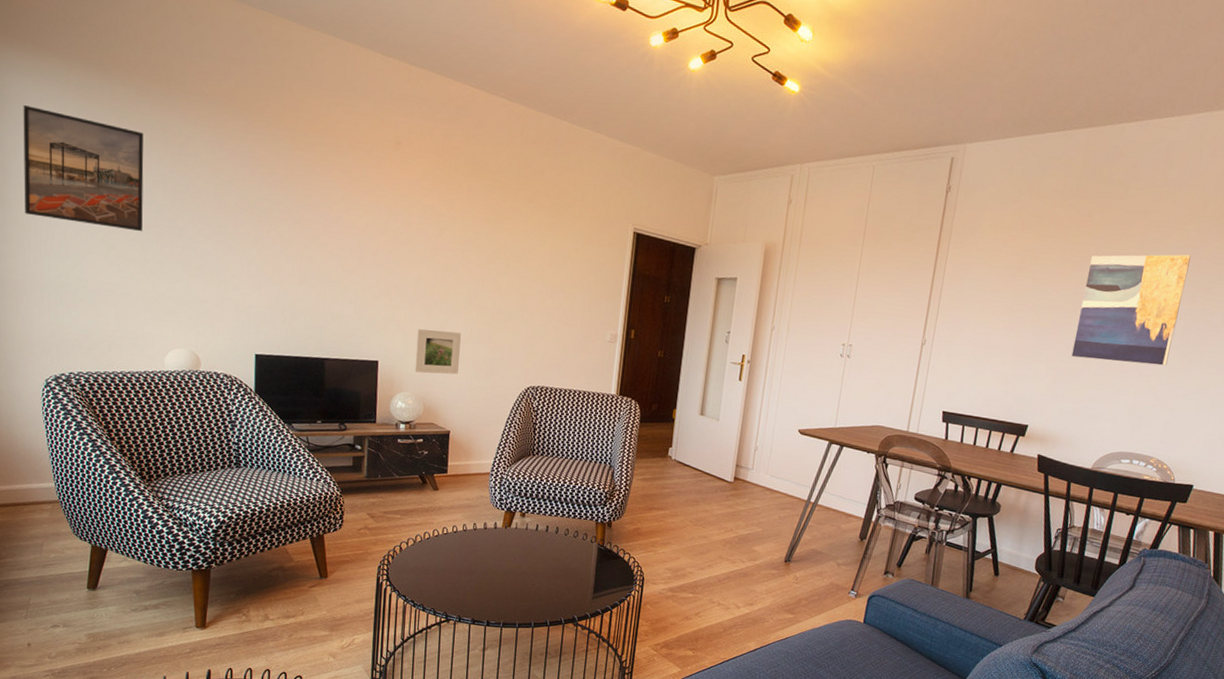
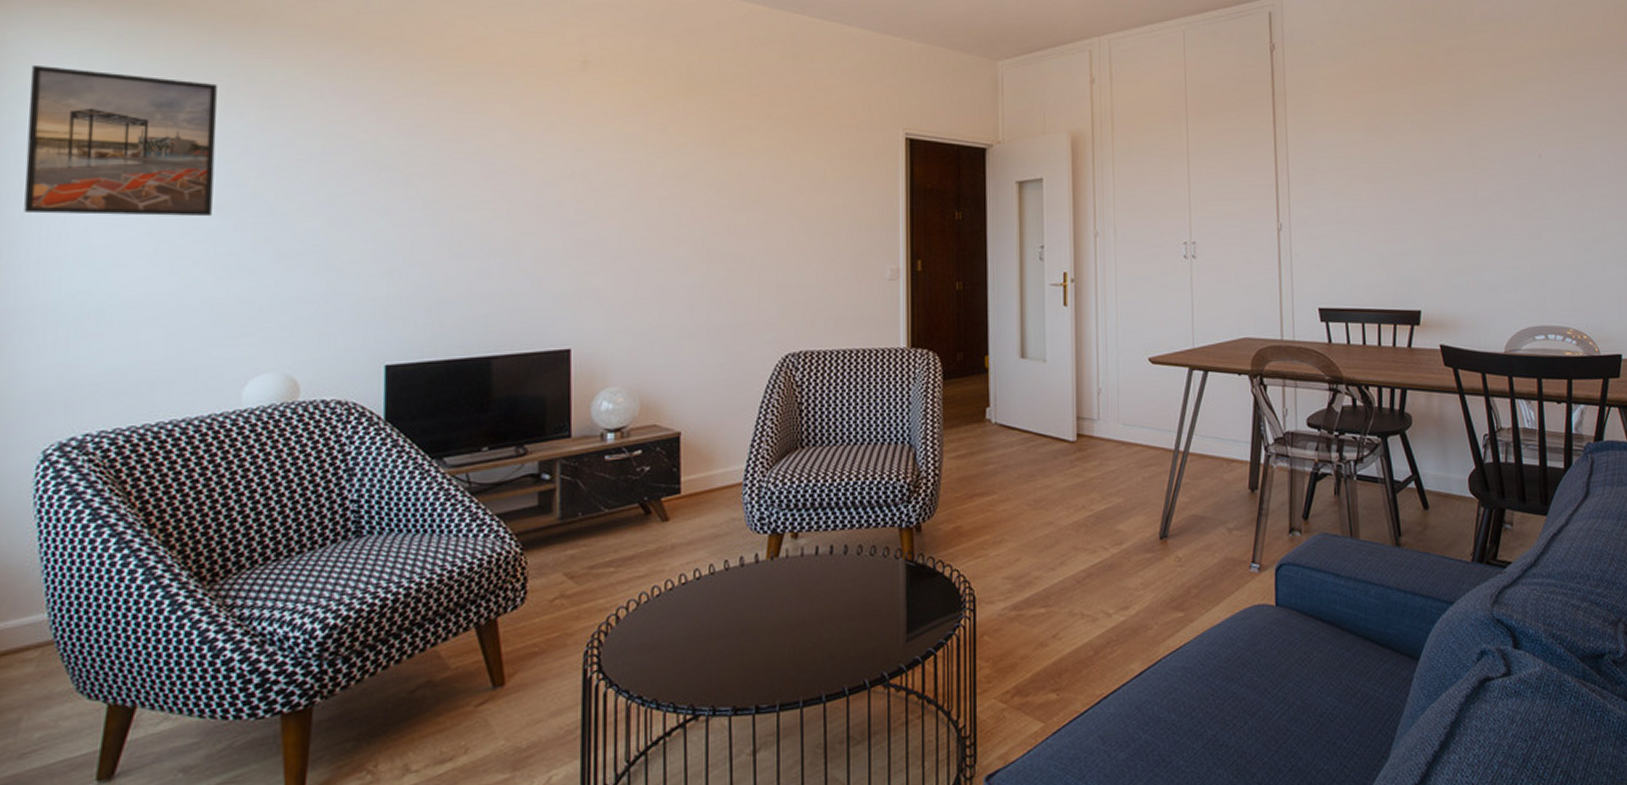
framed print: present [414,329,461,375] -> none [624,295,688,357]
wall art: present [1071,254,1191,366] -> none [1445,90,1556,221]

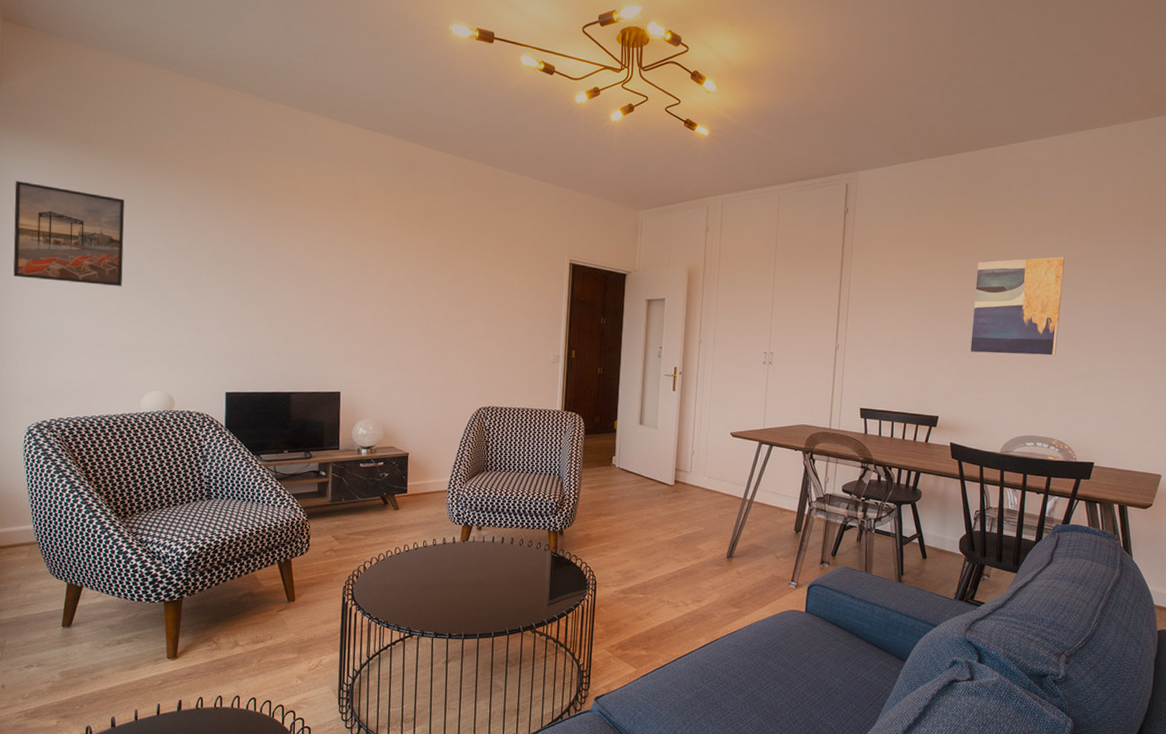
wall art: none [1445,90,1556,221] -> present [970,256,1065,356]

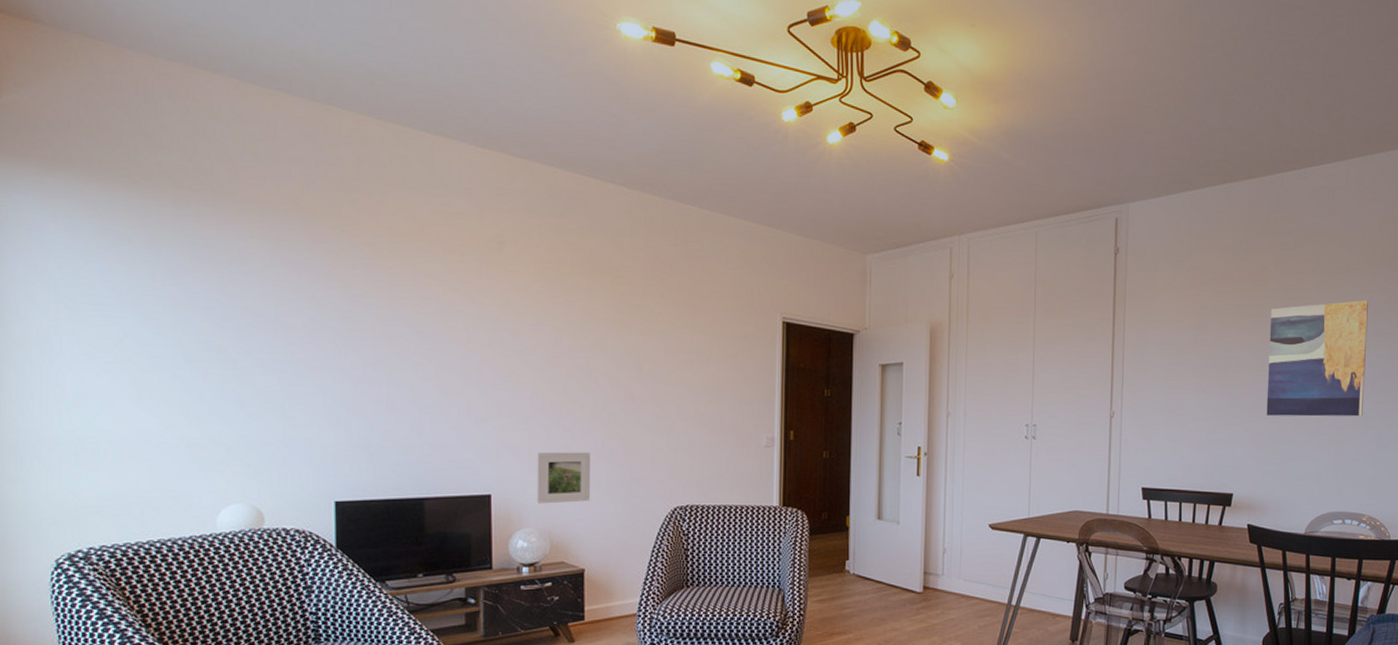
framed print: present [13,181,125,287] -> none [24,229,184,368]
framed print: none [374,360,417,401] -> present [536,452,591,504]

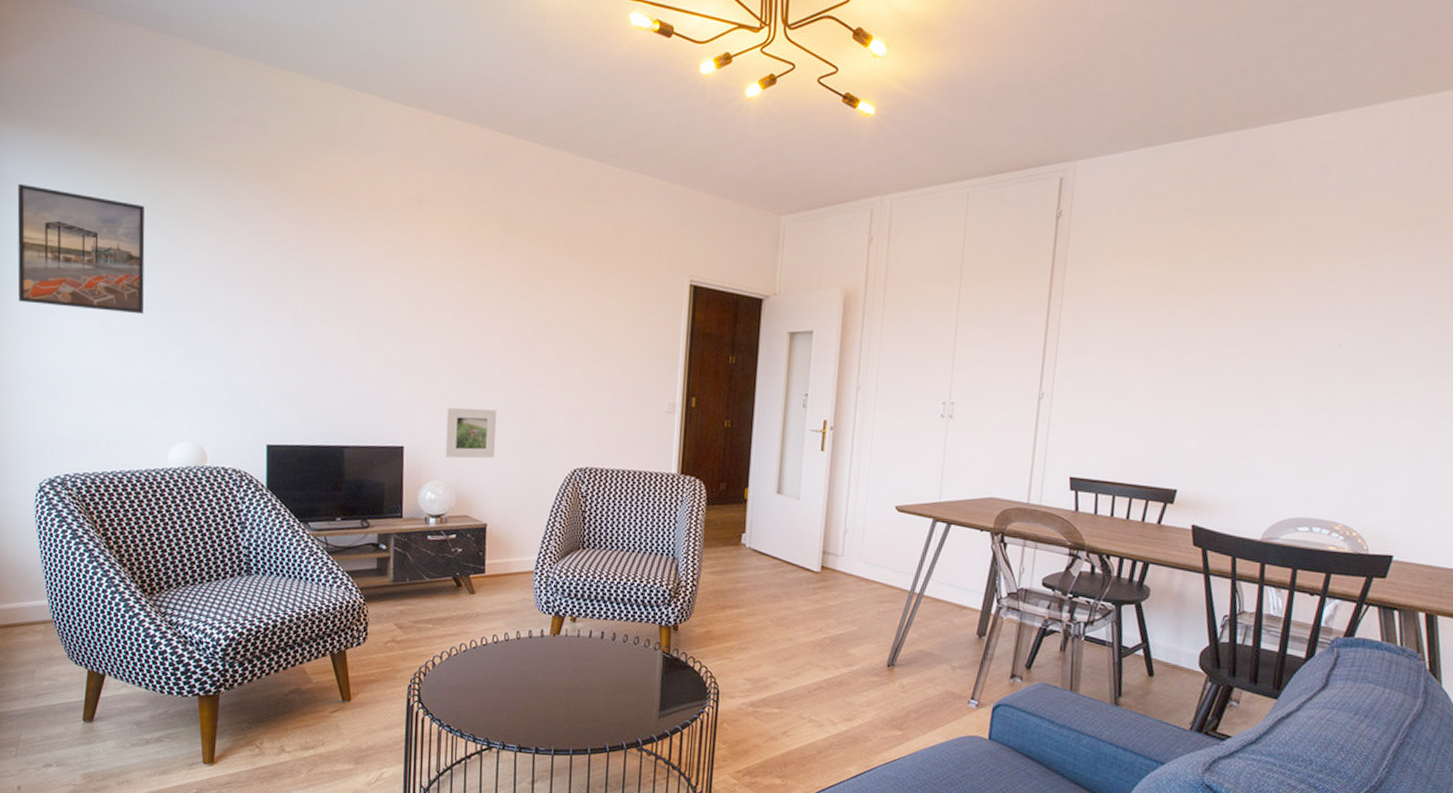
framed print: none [24,229,184,368] -> present [17,184,145,315]
wall art: present [1266,300,1368,417] -> none [1224,275,1365,411]

